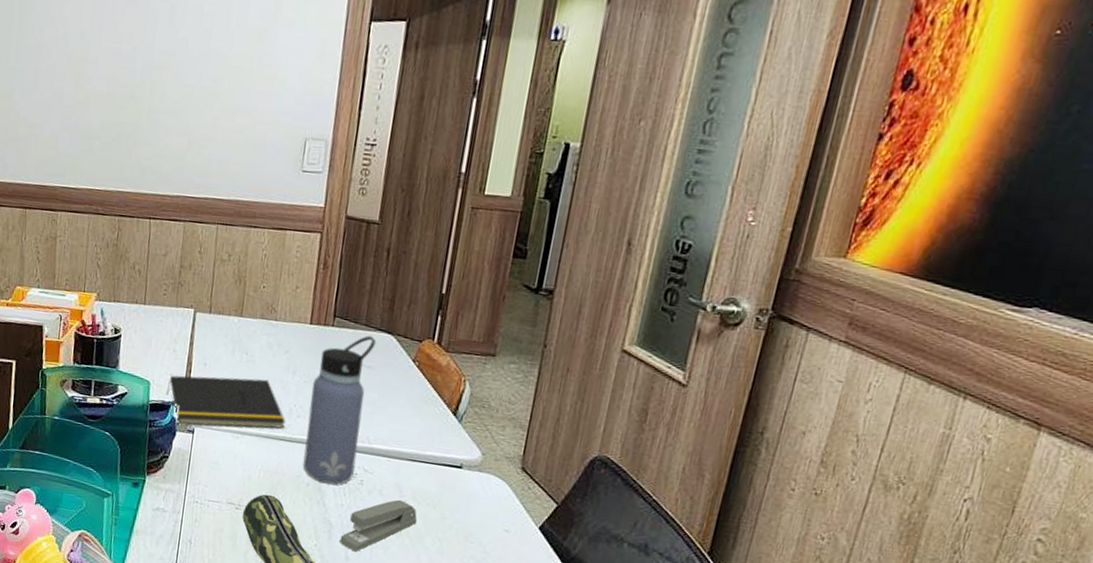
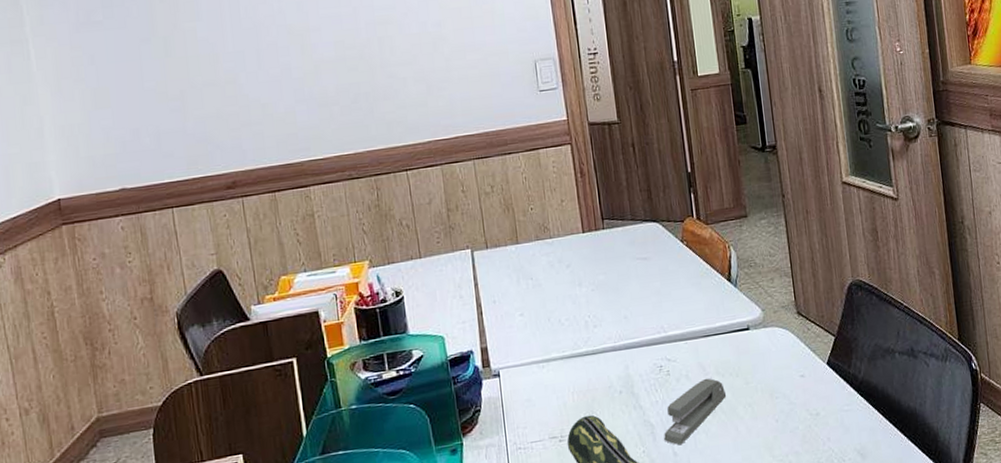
notepad: present [166,375,286,429] -> none [462,299,585,371]
water bottle: present [303,336,376,485] -> none [599,229,659,385]

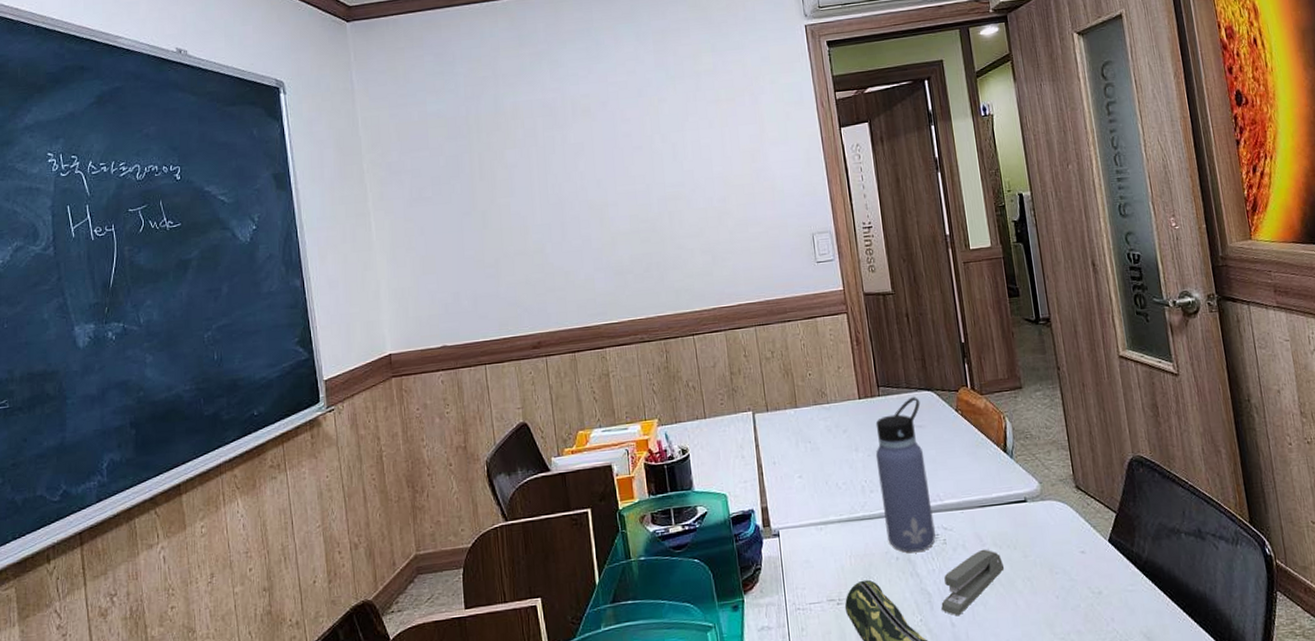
water bottle: none [599,229,659,385] -> present [875,397,936,552]

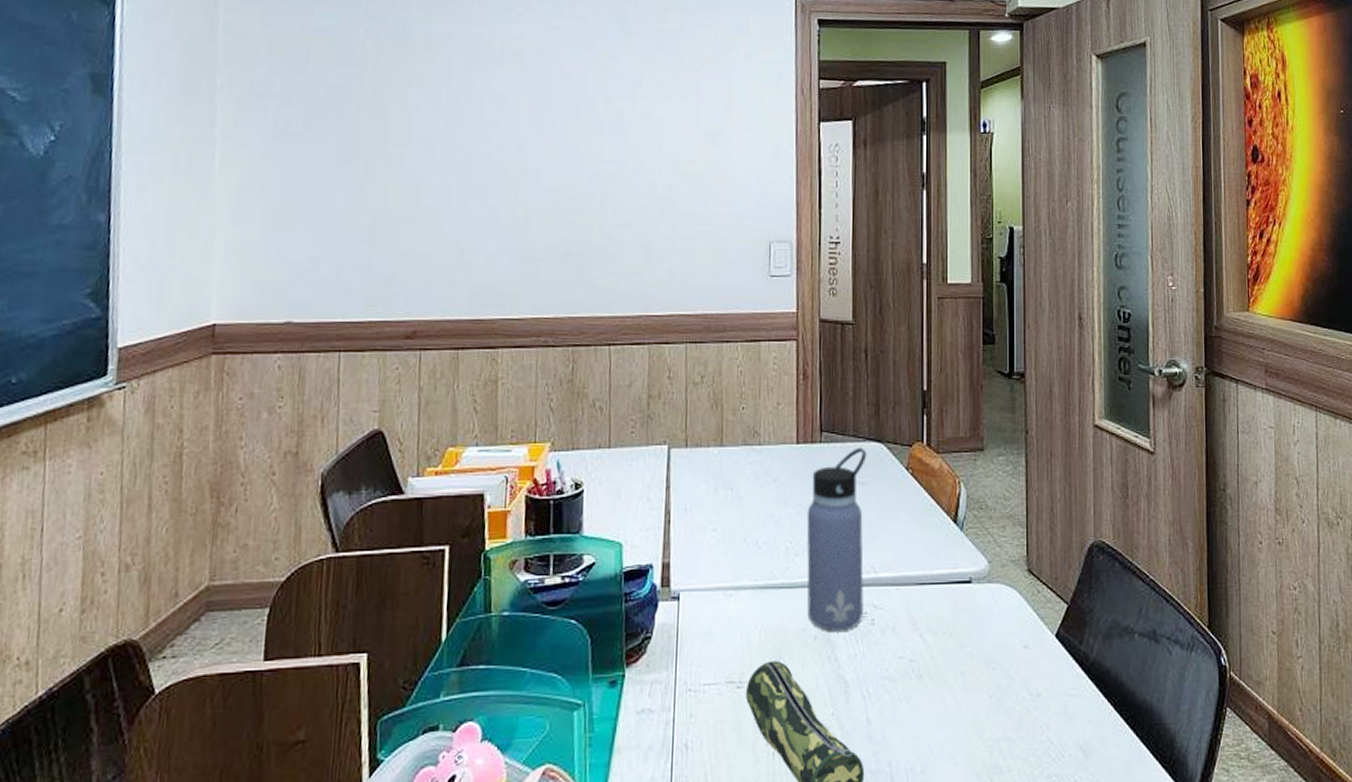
stapler: present [941,549,1005,616] -> none [858,634,937,712]

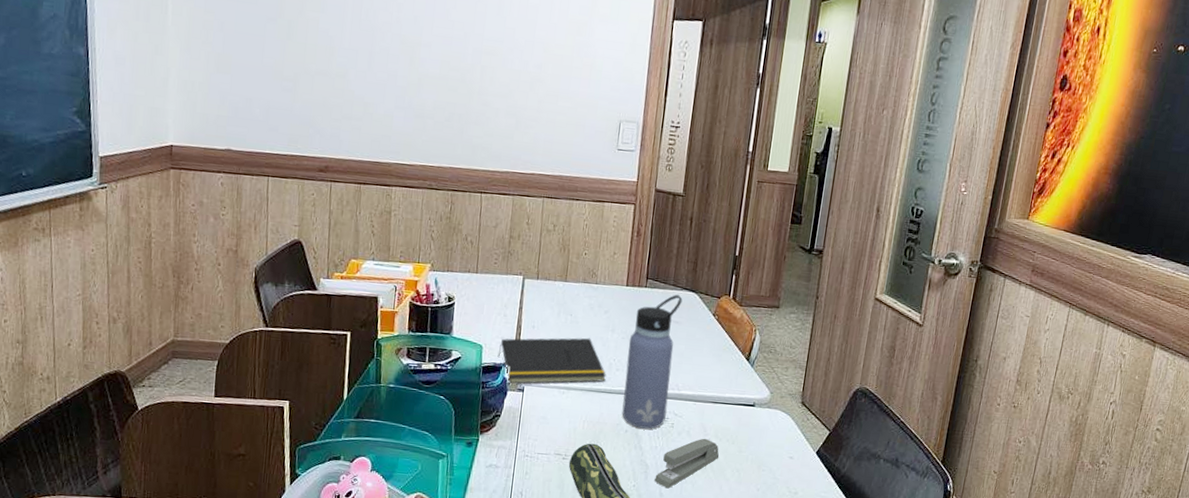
notepad: none [642,517,783,590] -> present [497,337,606,384]
stapler: none [858,634,937,712] -> present [654,438,720,489]

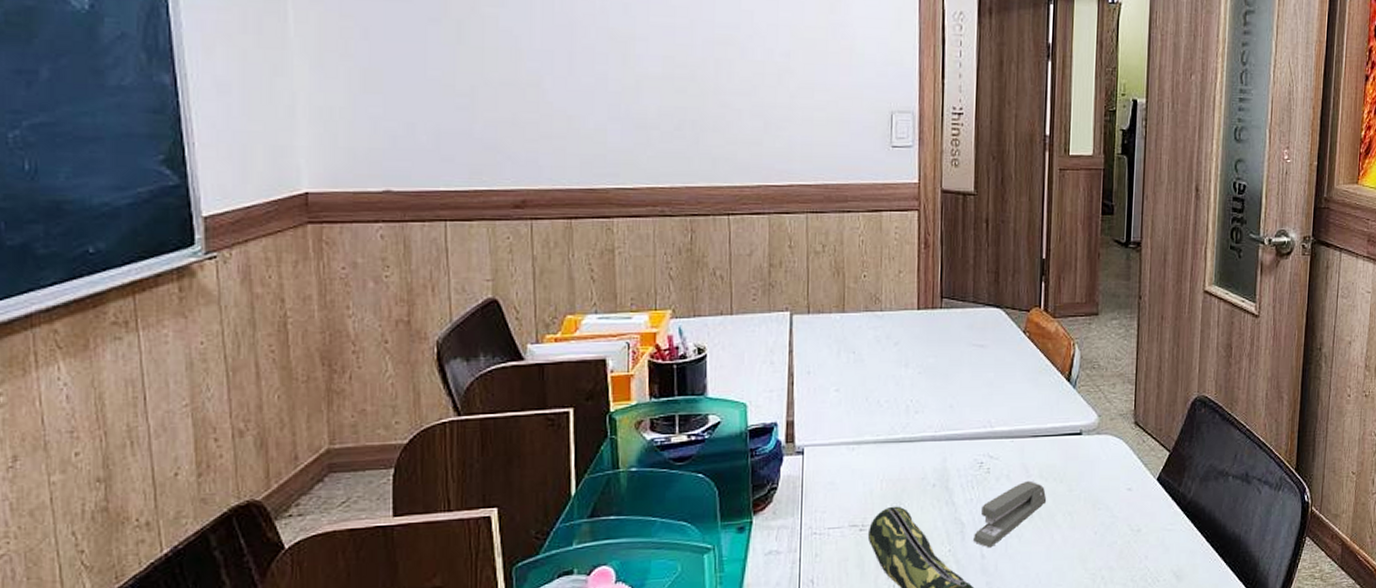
notepad: present [497,337,606,384] -> none [767,378,903,446]
water bottle: present [622,294,683,429] -> none [926,313,986,479]

